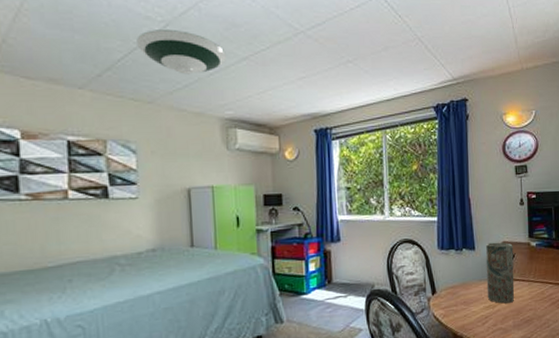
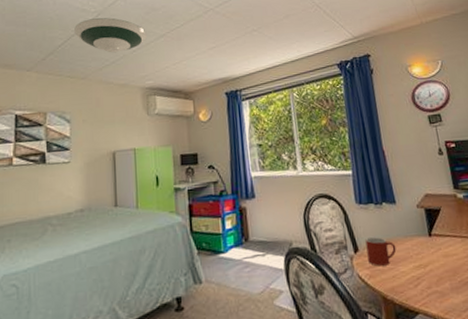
mug: none [443,280,470,307] -> present [365,237,396,266]
vase: present [485,242,515,304] -> none [407,194,447,263]

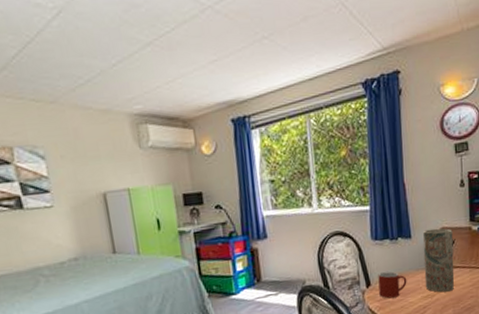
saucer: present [74,17,147,53] -> none [29,17,129,68]
vase: none [407,194,447,263] -> present [423,228,455,293]

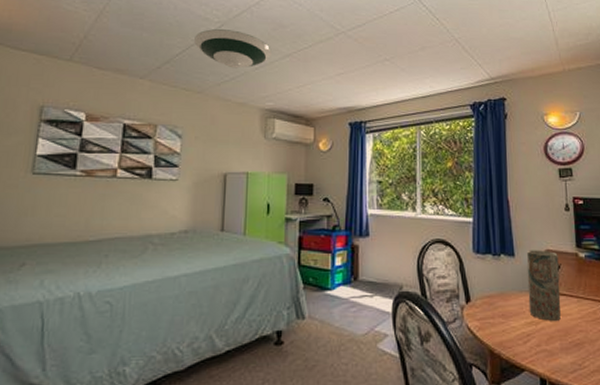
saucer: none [29,17,129,68] -> present [194,29,271,69]
mug: present [378,271,407,299] -> none [478,289,509,319]

